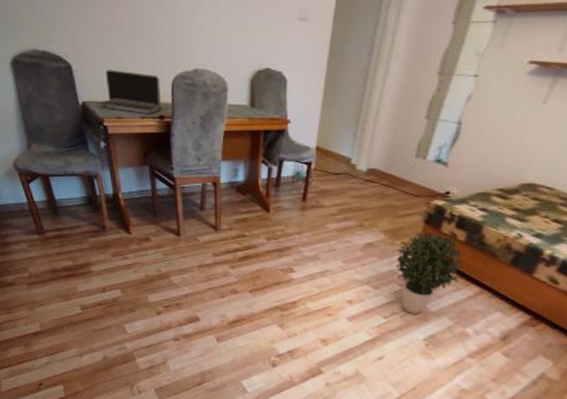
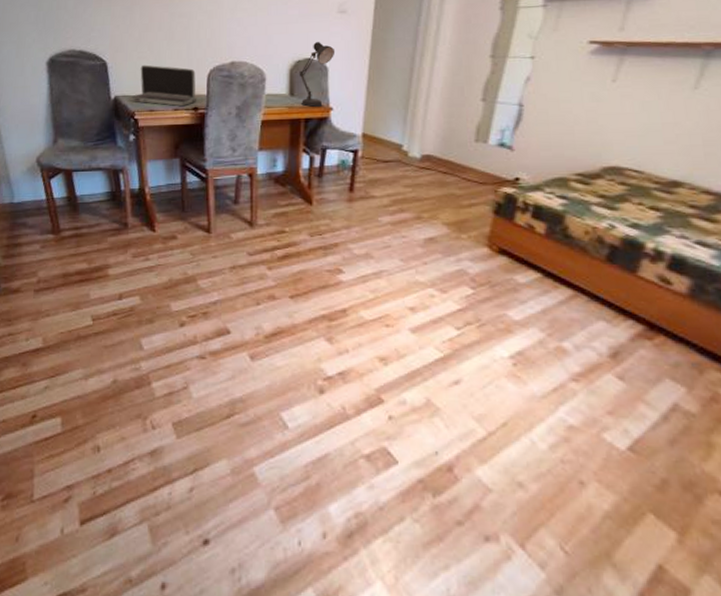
desk lamp: none [259,51,295,119] -> present [299,42,336,107]
potted plant: present [396,232,462,315] -> none [464,224,546,325]

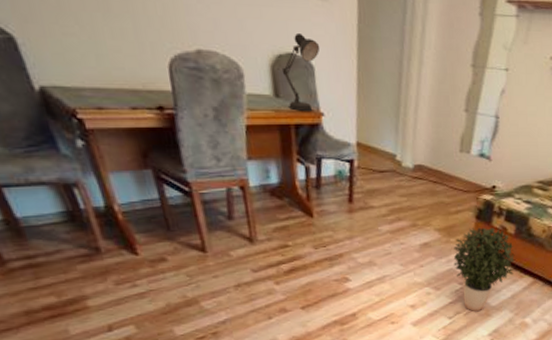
laptop: present [129,64,196,107] -> none [62,44,160,105]
potted plant: none [464,224,546,325] -> present [453,227,515,312]

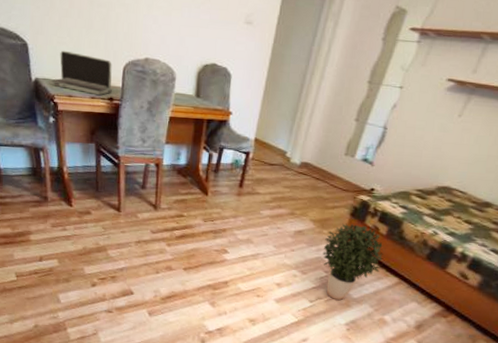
laptop: none [62,44,160,105] -> present [49,50,112,96]
desk lamp: present [281,34,320,111] -> none [205,49,239,110]

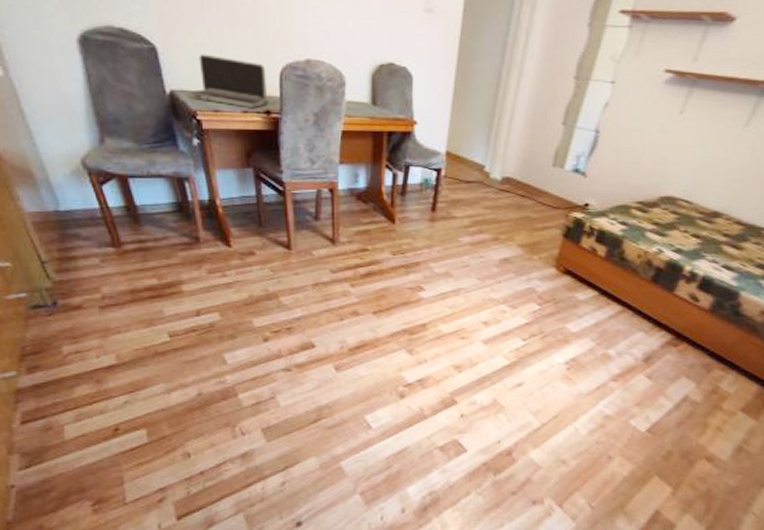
potted plant: present [322,223,383,301] -> none [534,246,603,337]

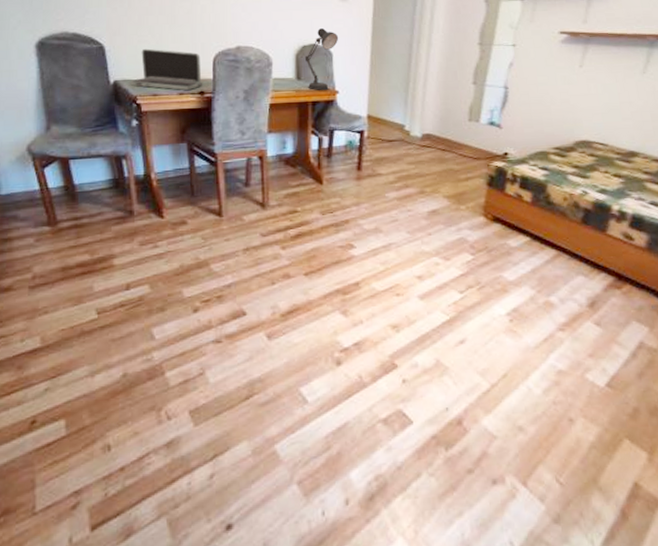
desk lamp: none [381,44,421,119] -> present [304,28,339,90]

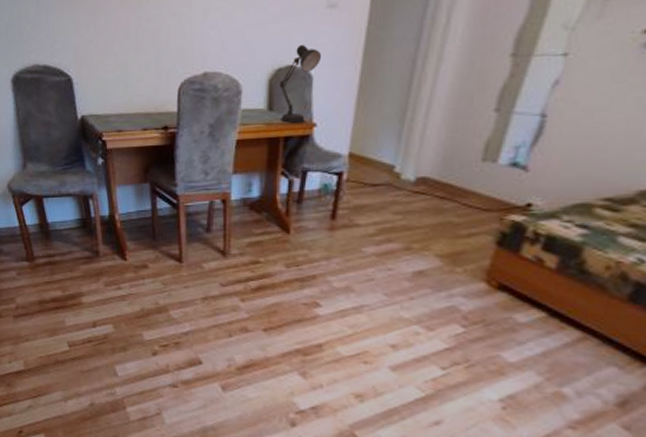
laptop: present [130,48,202,91] -> none [96,79,166,126]

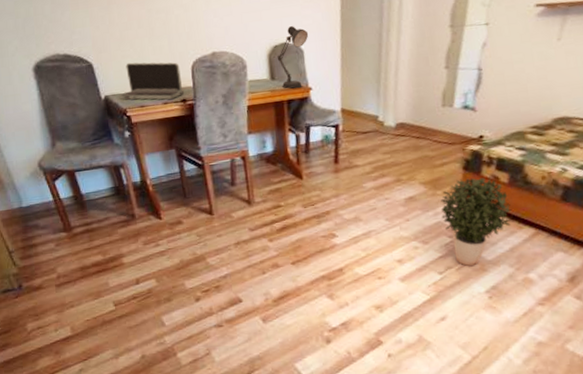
laptop: none [96,79,166,126] -> present [119,62,184,100]
potted plant: none [457,256,554,367] -> present [440,177,511,267]

